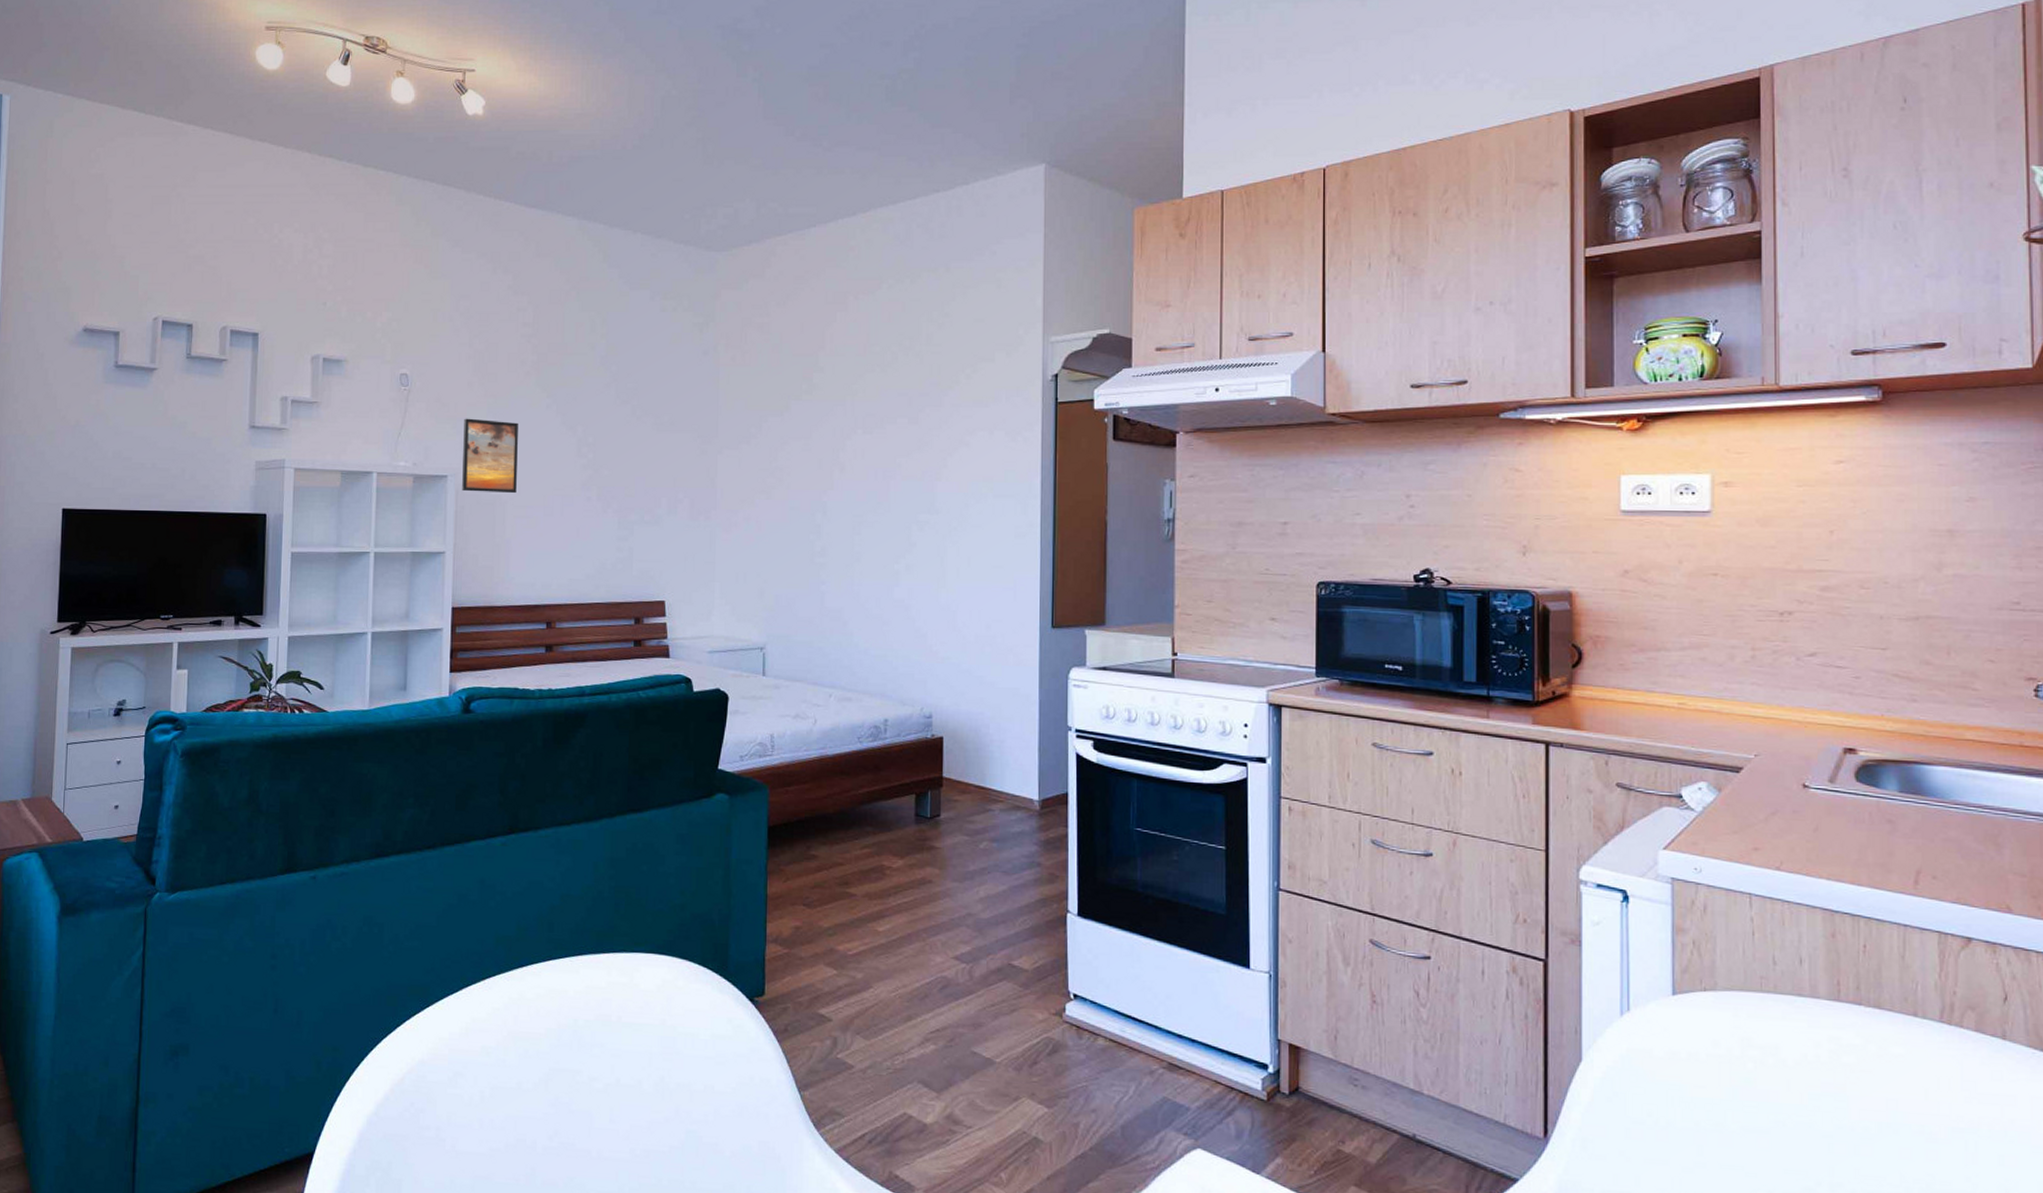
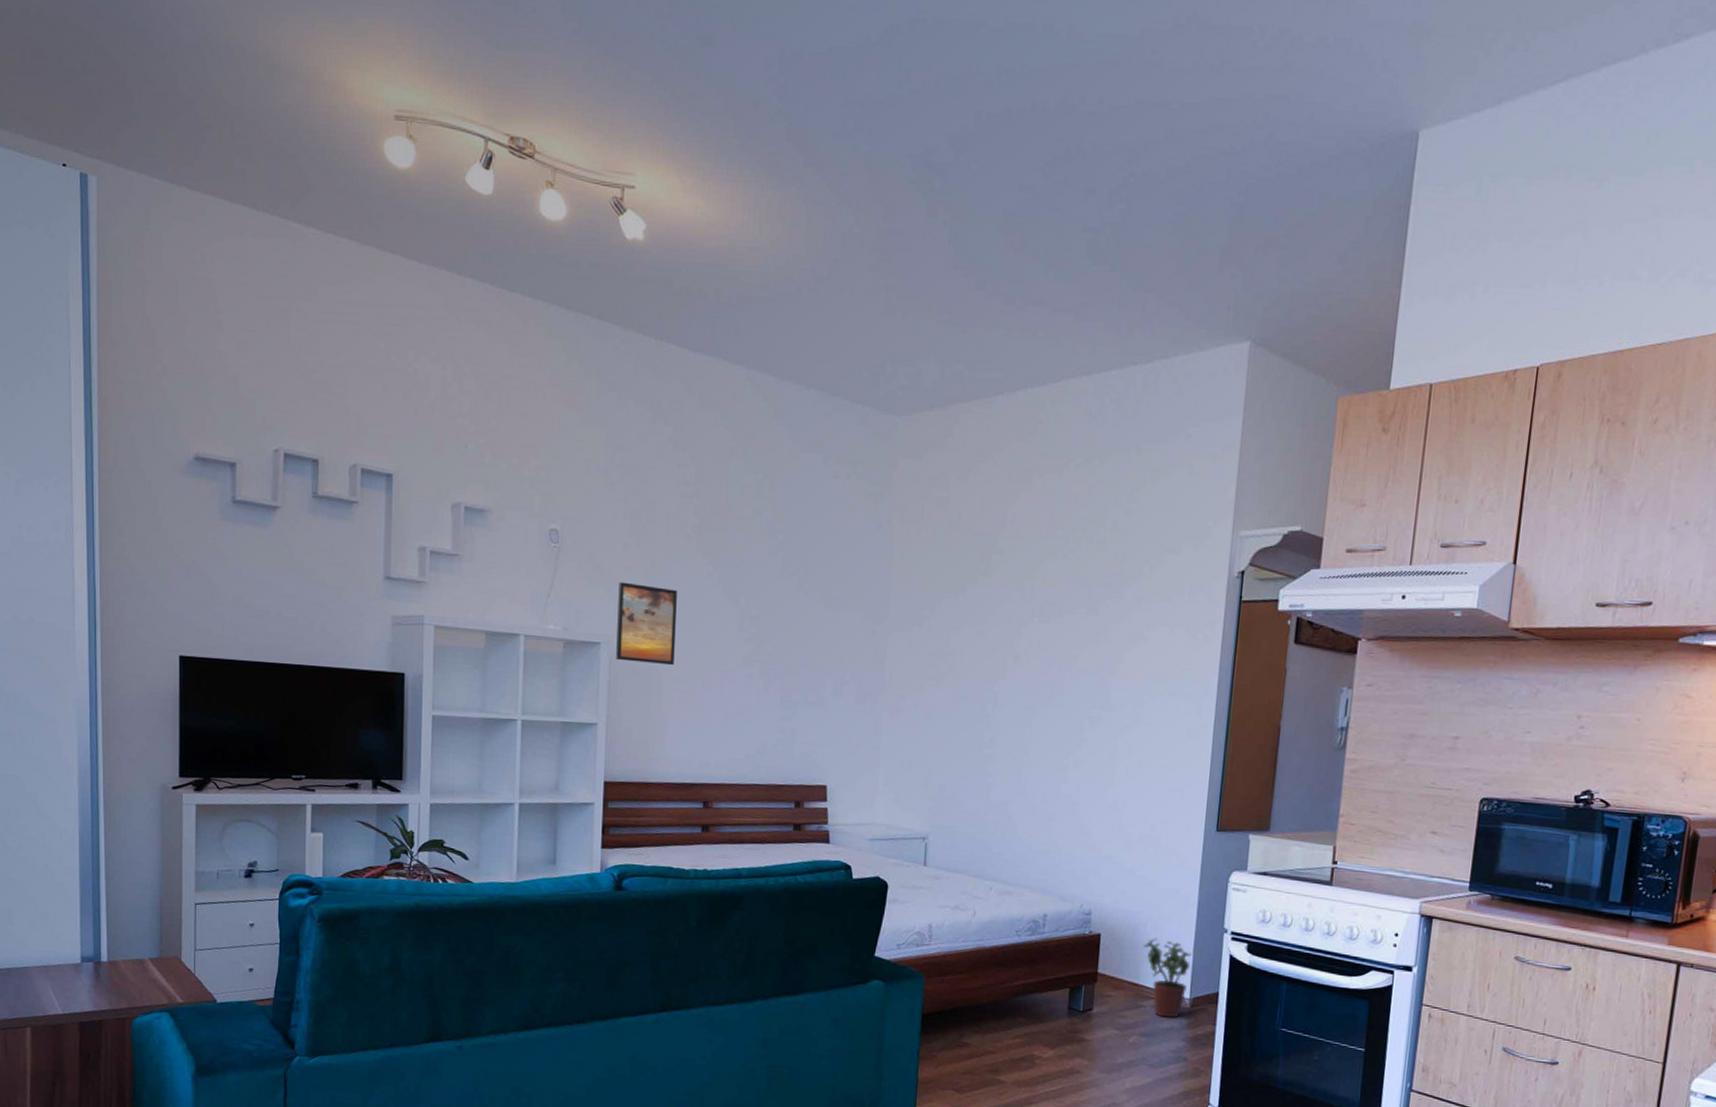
potted plant: none [987,739,1038,822] -> present [1143,938,1193,1018]

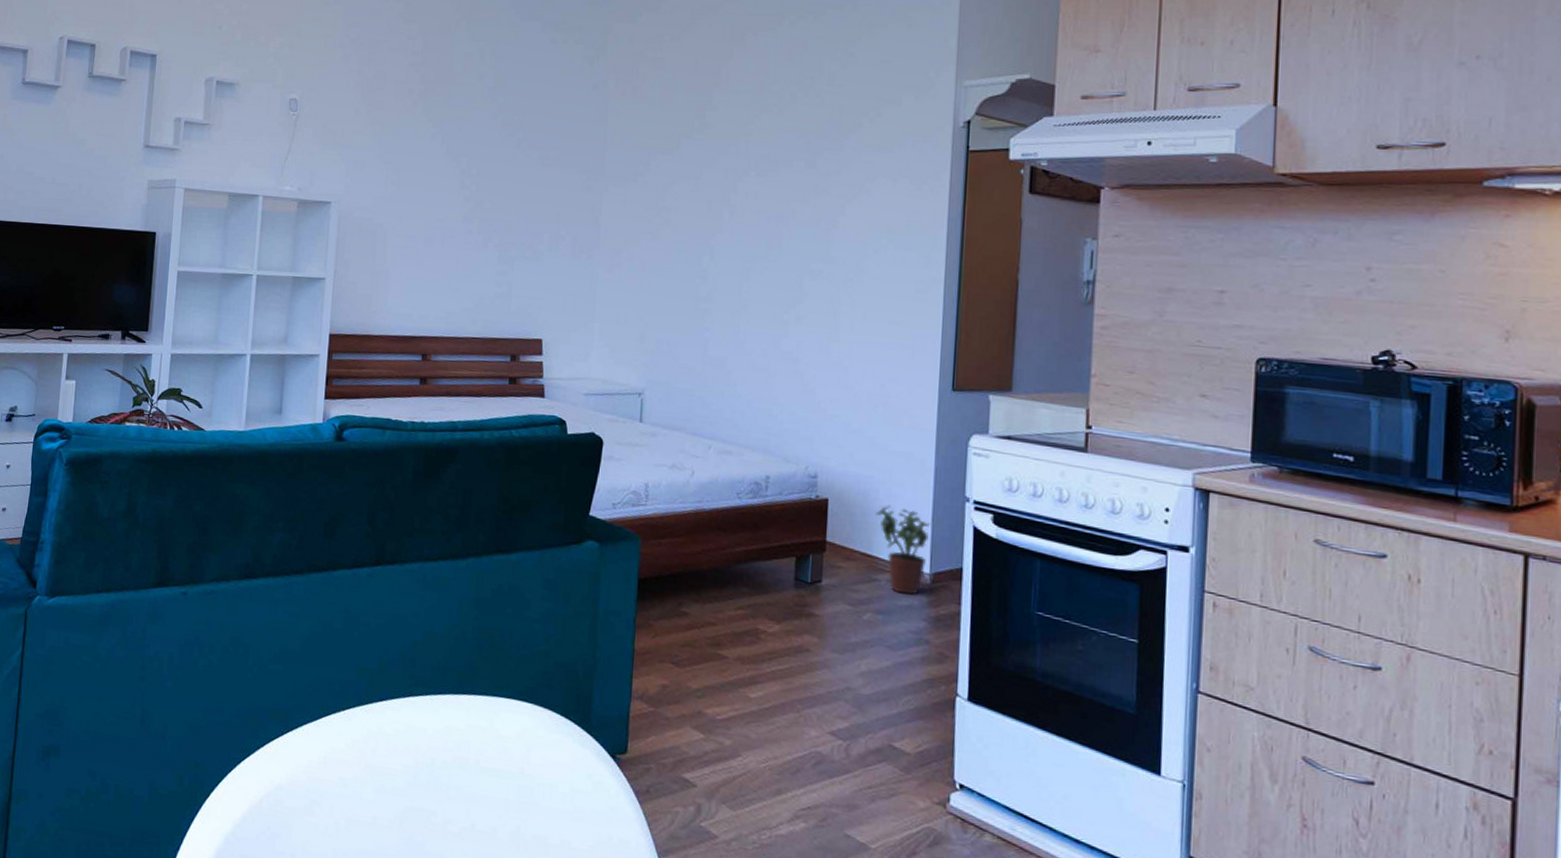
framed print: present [616,581,677,666] -> none [345,145,403,223]

